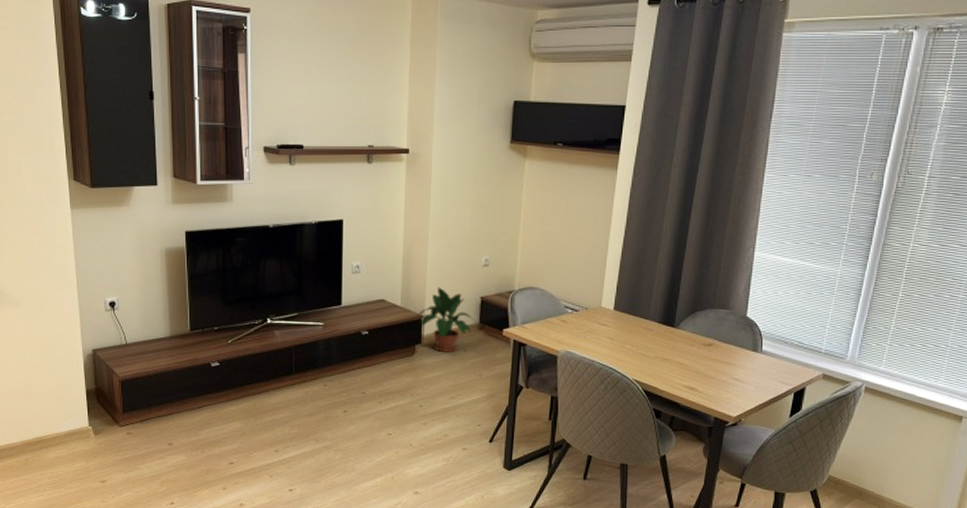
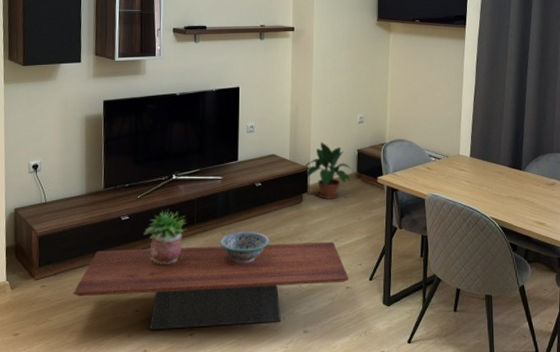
coffee table: none [161,398,467,484] -> present [73,241,350,331]
potted plant: none [236,356,285,416] -> present [143,209,188,264]
decorative bowl: none [321,383,378,419] -> present [220,231,270,263]

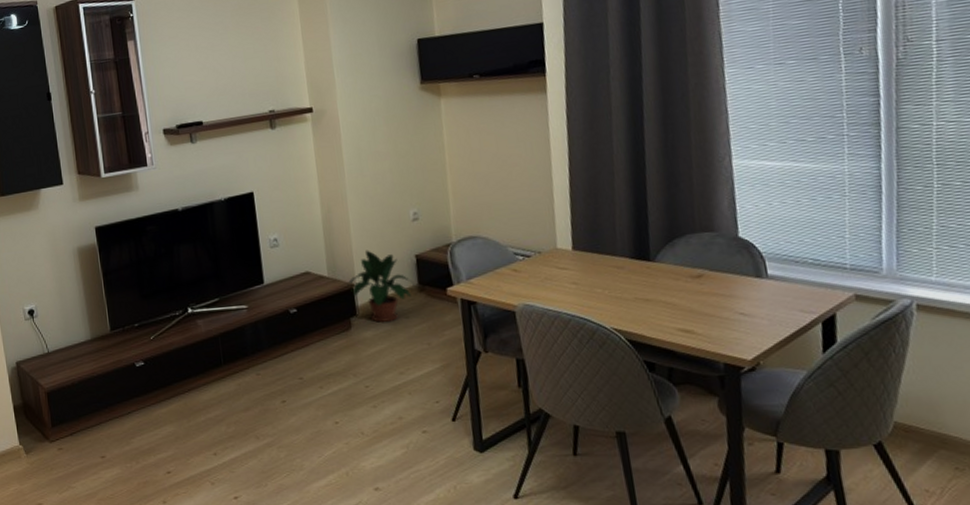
coffee table: present [73,241,350,331] -> none [93,375,426,495]
potted plant: present [143,209,188,264] -> none [163,349,215,416]
decorative bowl: present [220,231,270,263] -> none [255,369,317,410]

